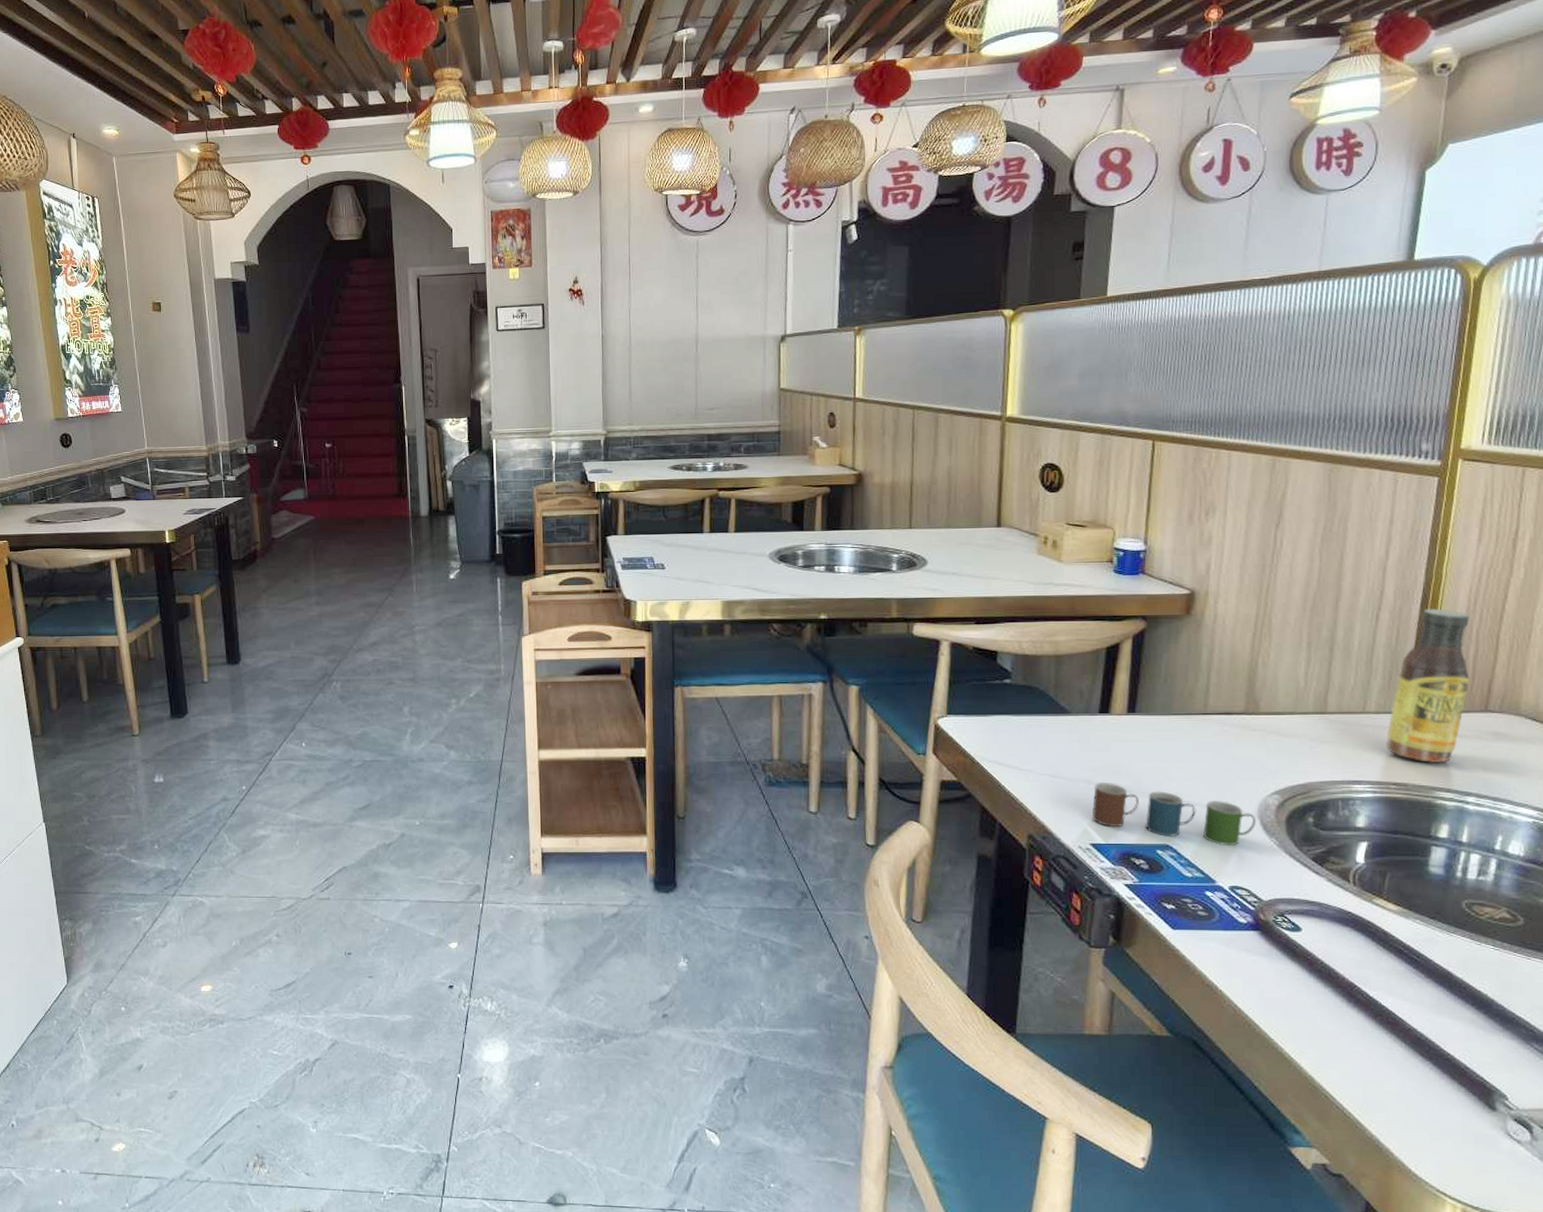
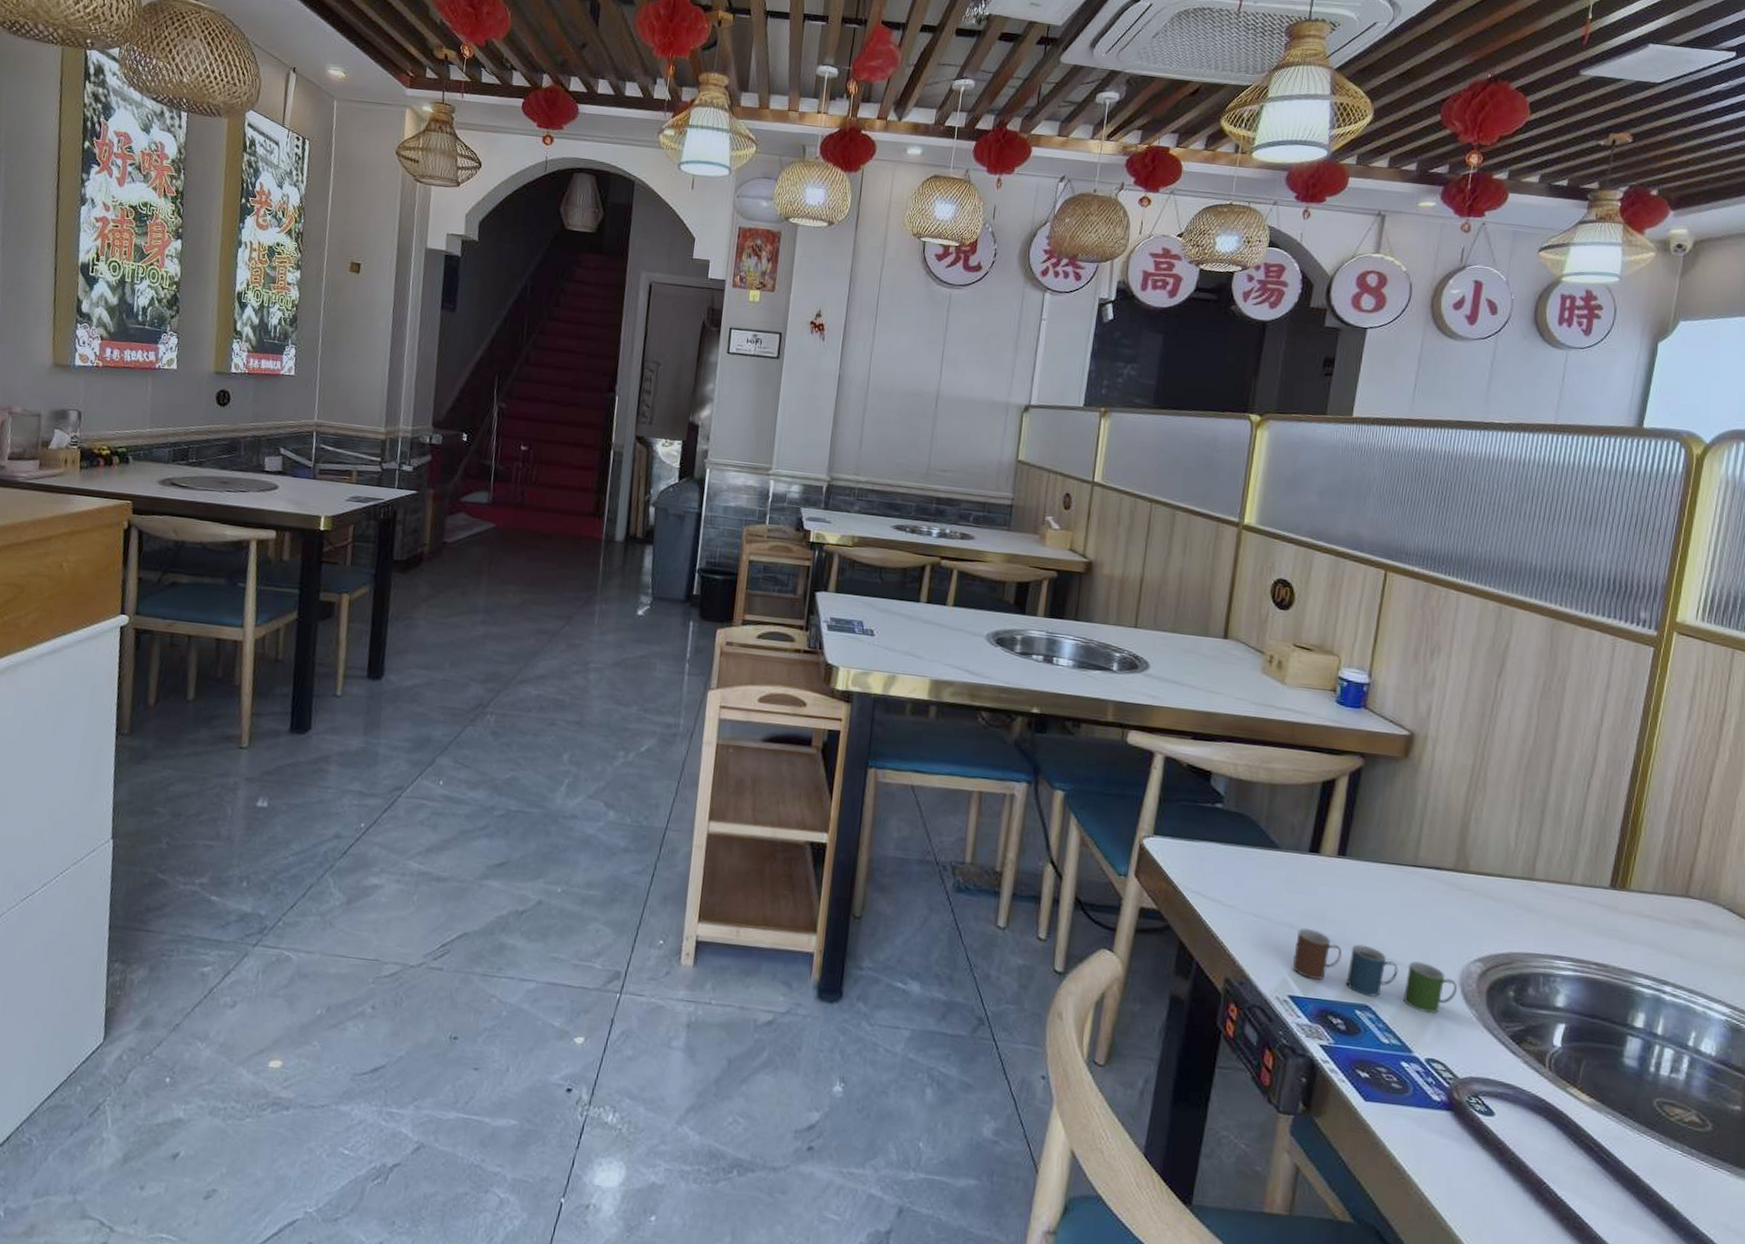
sauce bottle: present [1386,608,1470,763] -> none [1590,781,1675,947]

